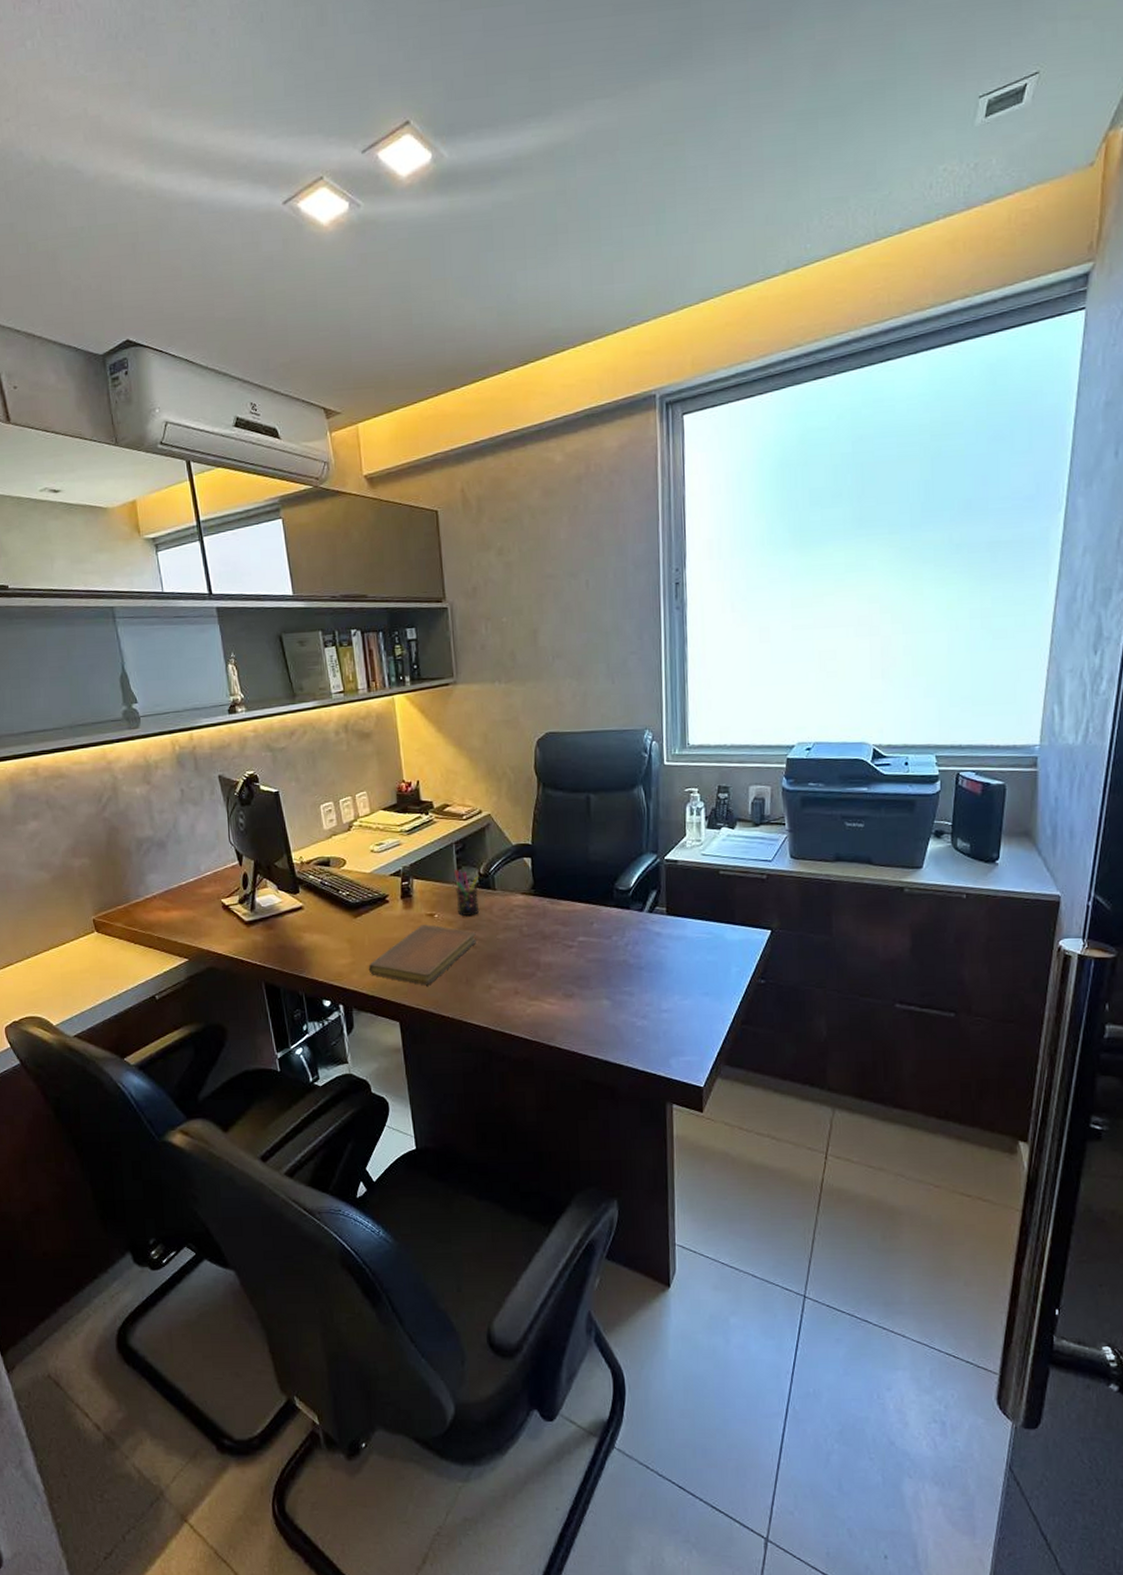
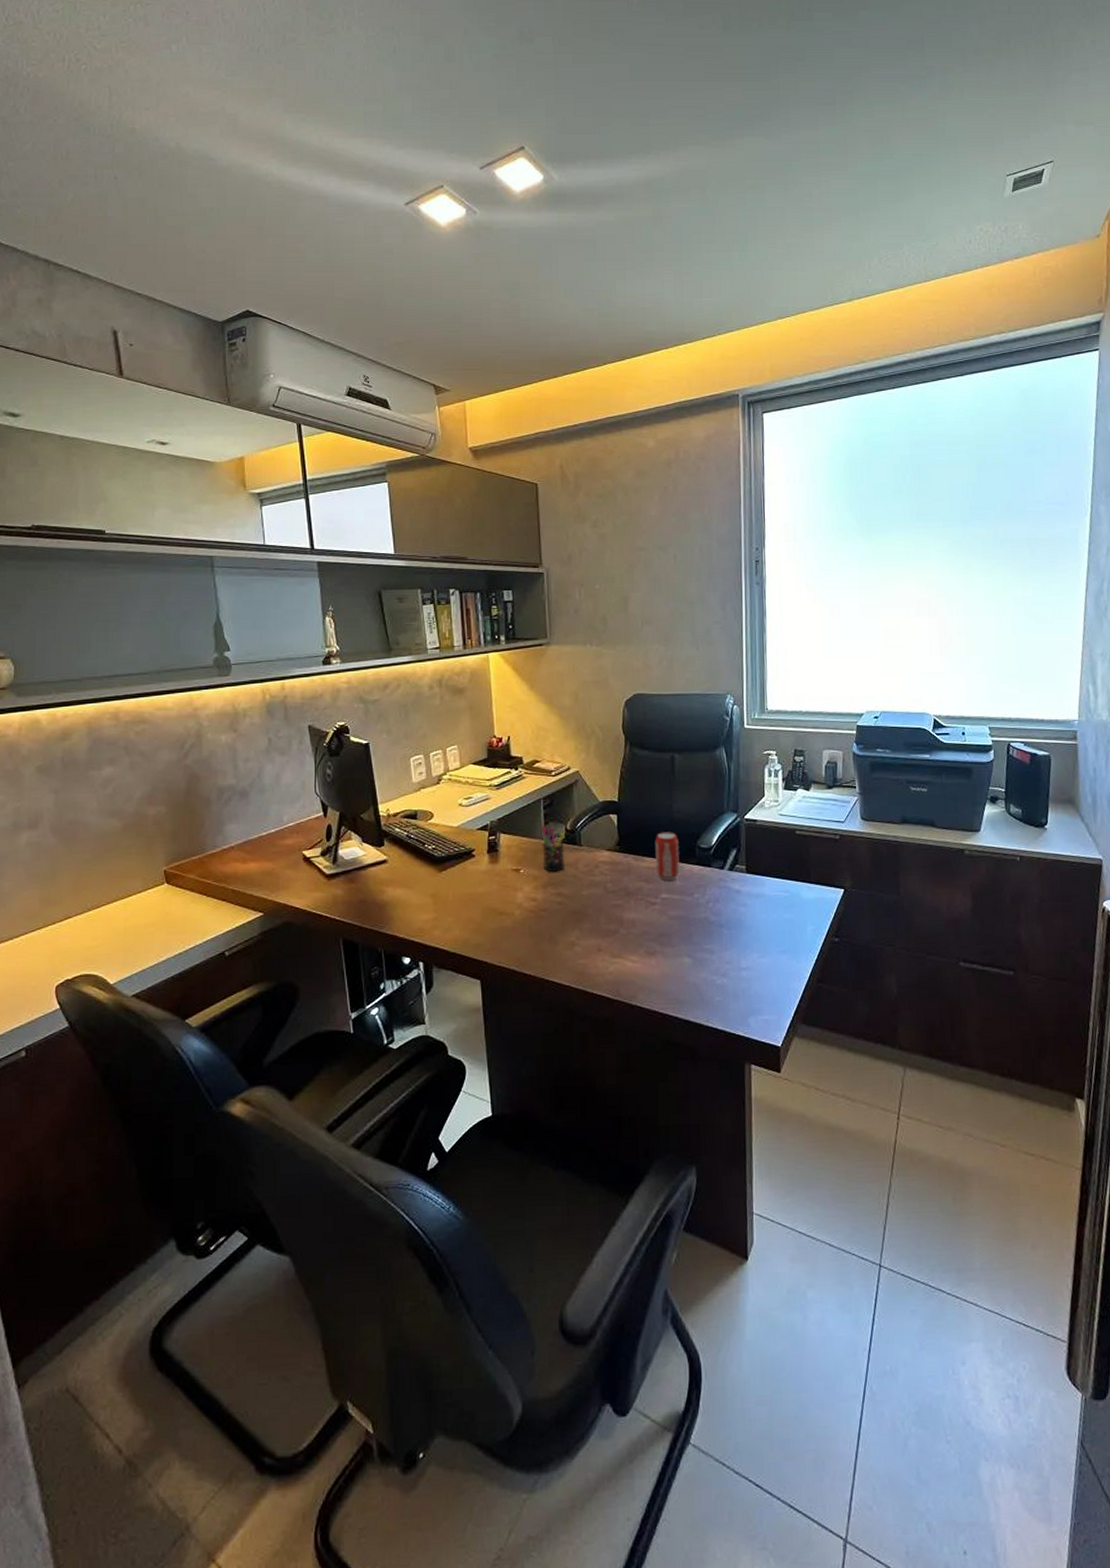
notebook: present [368,925,476,985] -> none [451,880,561,941]
beverage can: none [571,874,597,924] -> present [655,832,680,881]

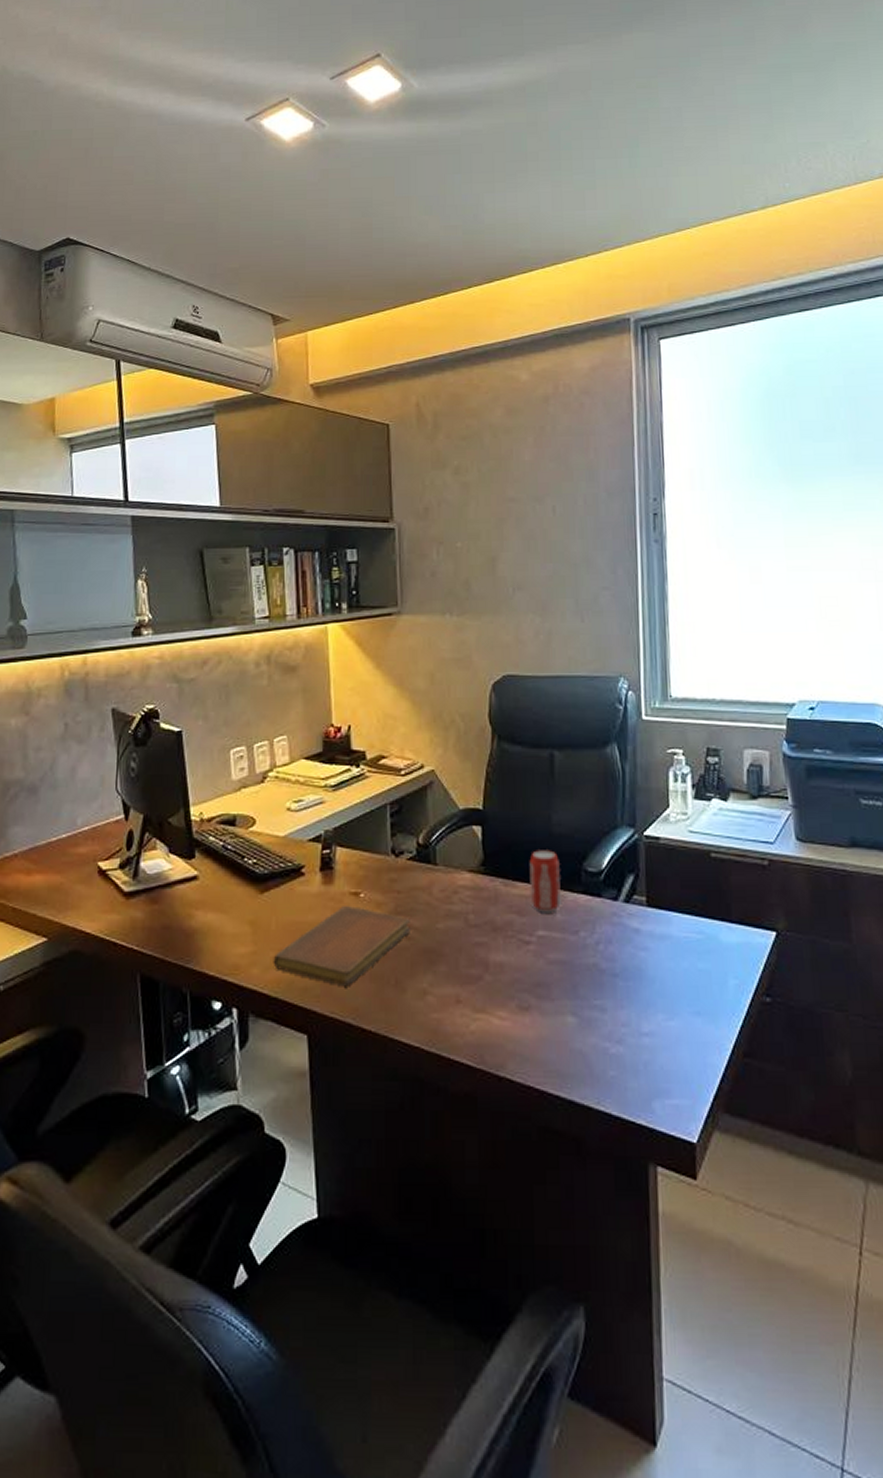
notebook: none [451,880,561,941] -> present [273,906,410,985]
pen holder: present [540,825,565,873] -> none [386,837,416,898]

